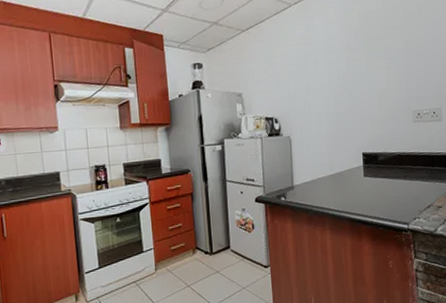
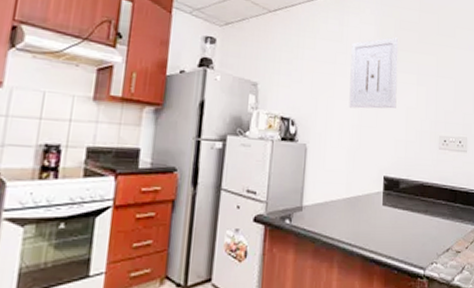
wall art: none [320,29,368,100] -> present [349,37,399,109]

